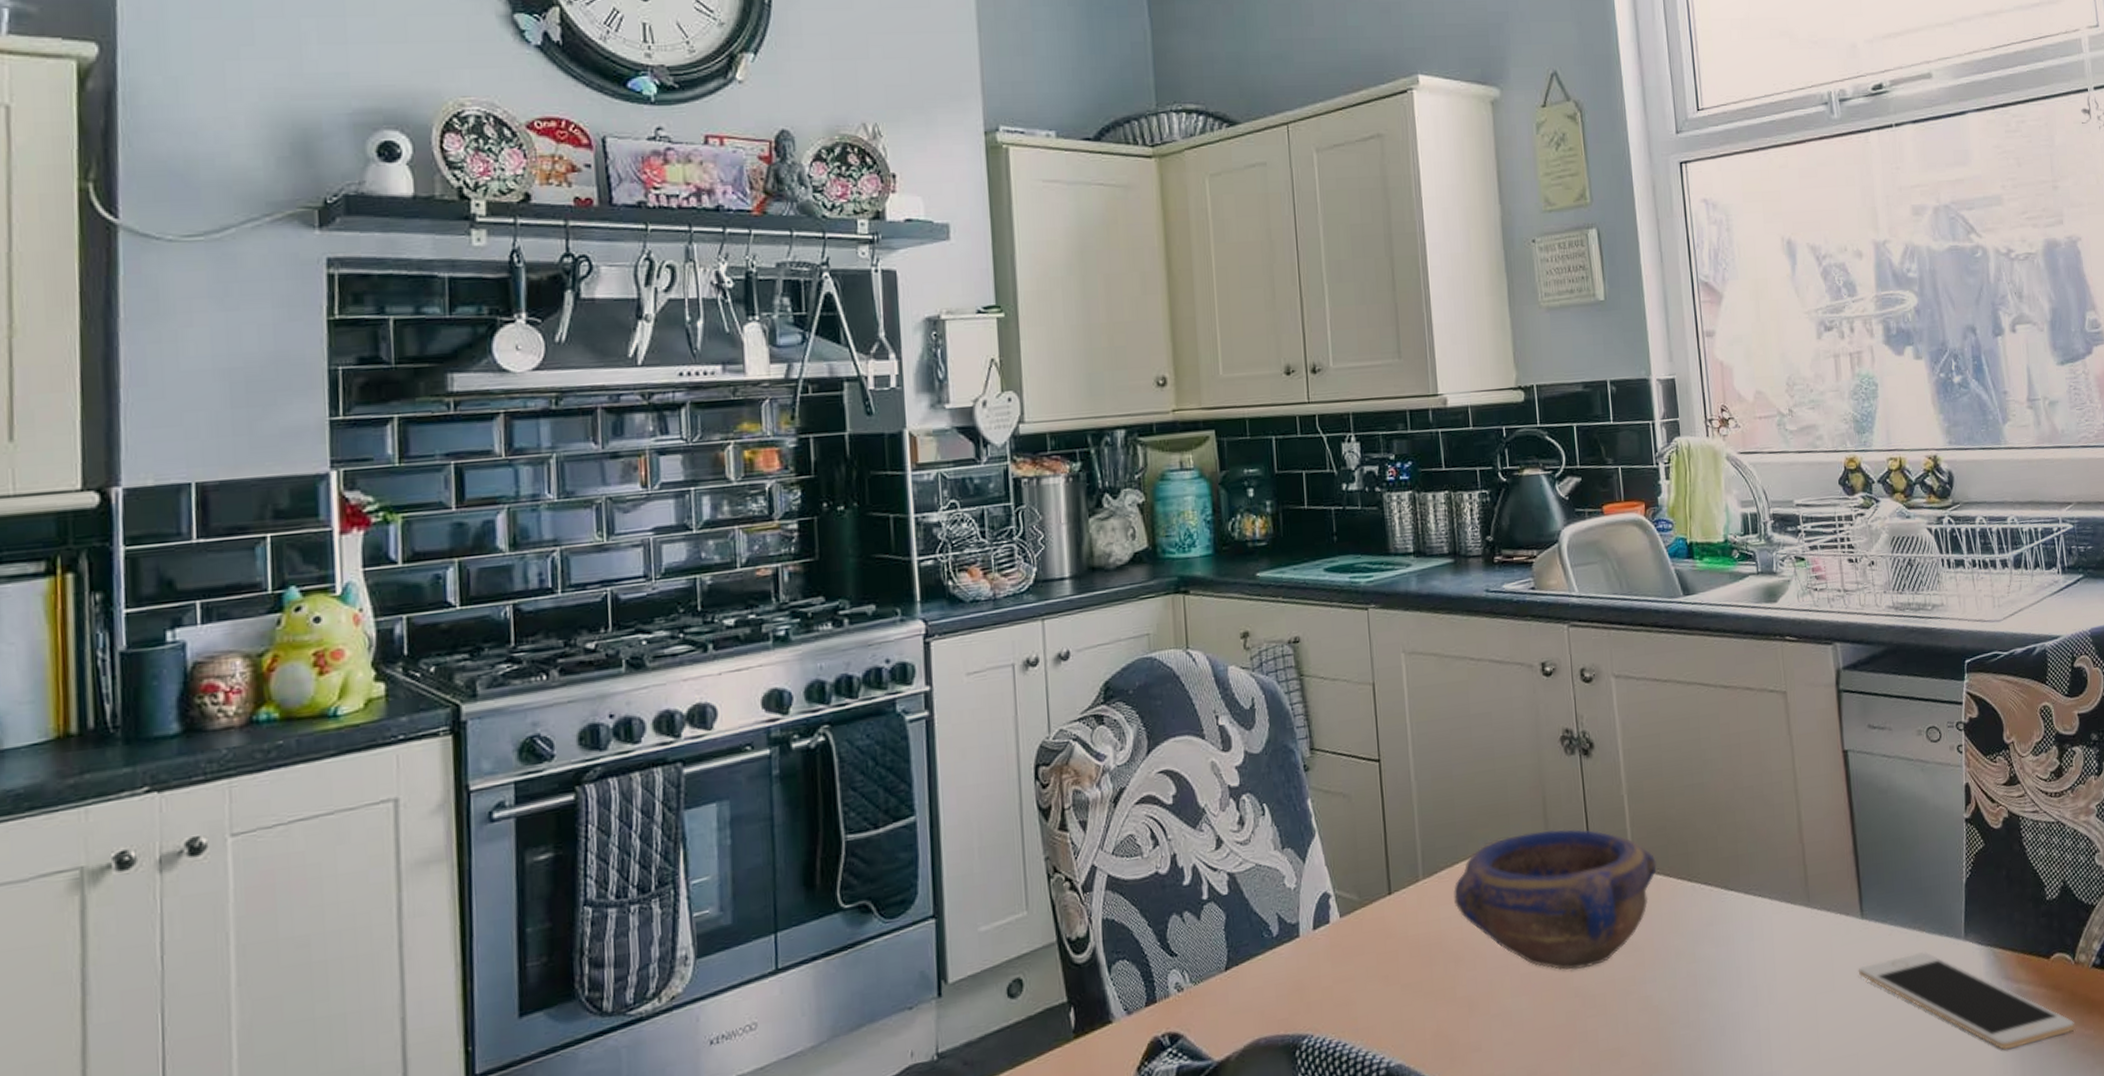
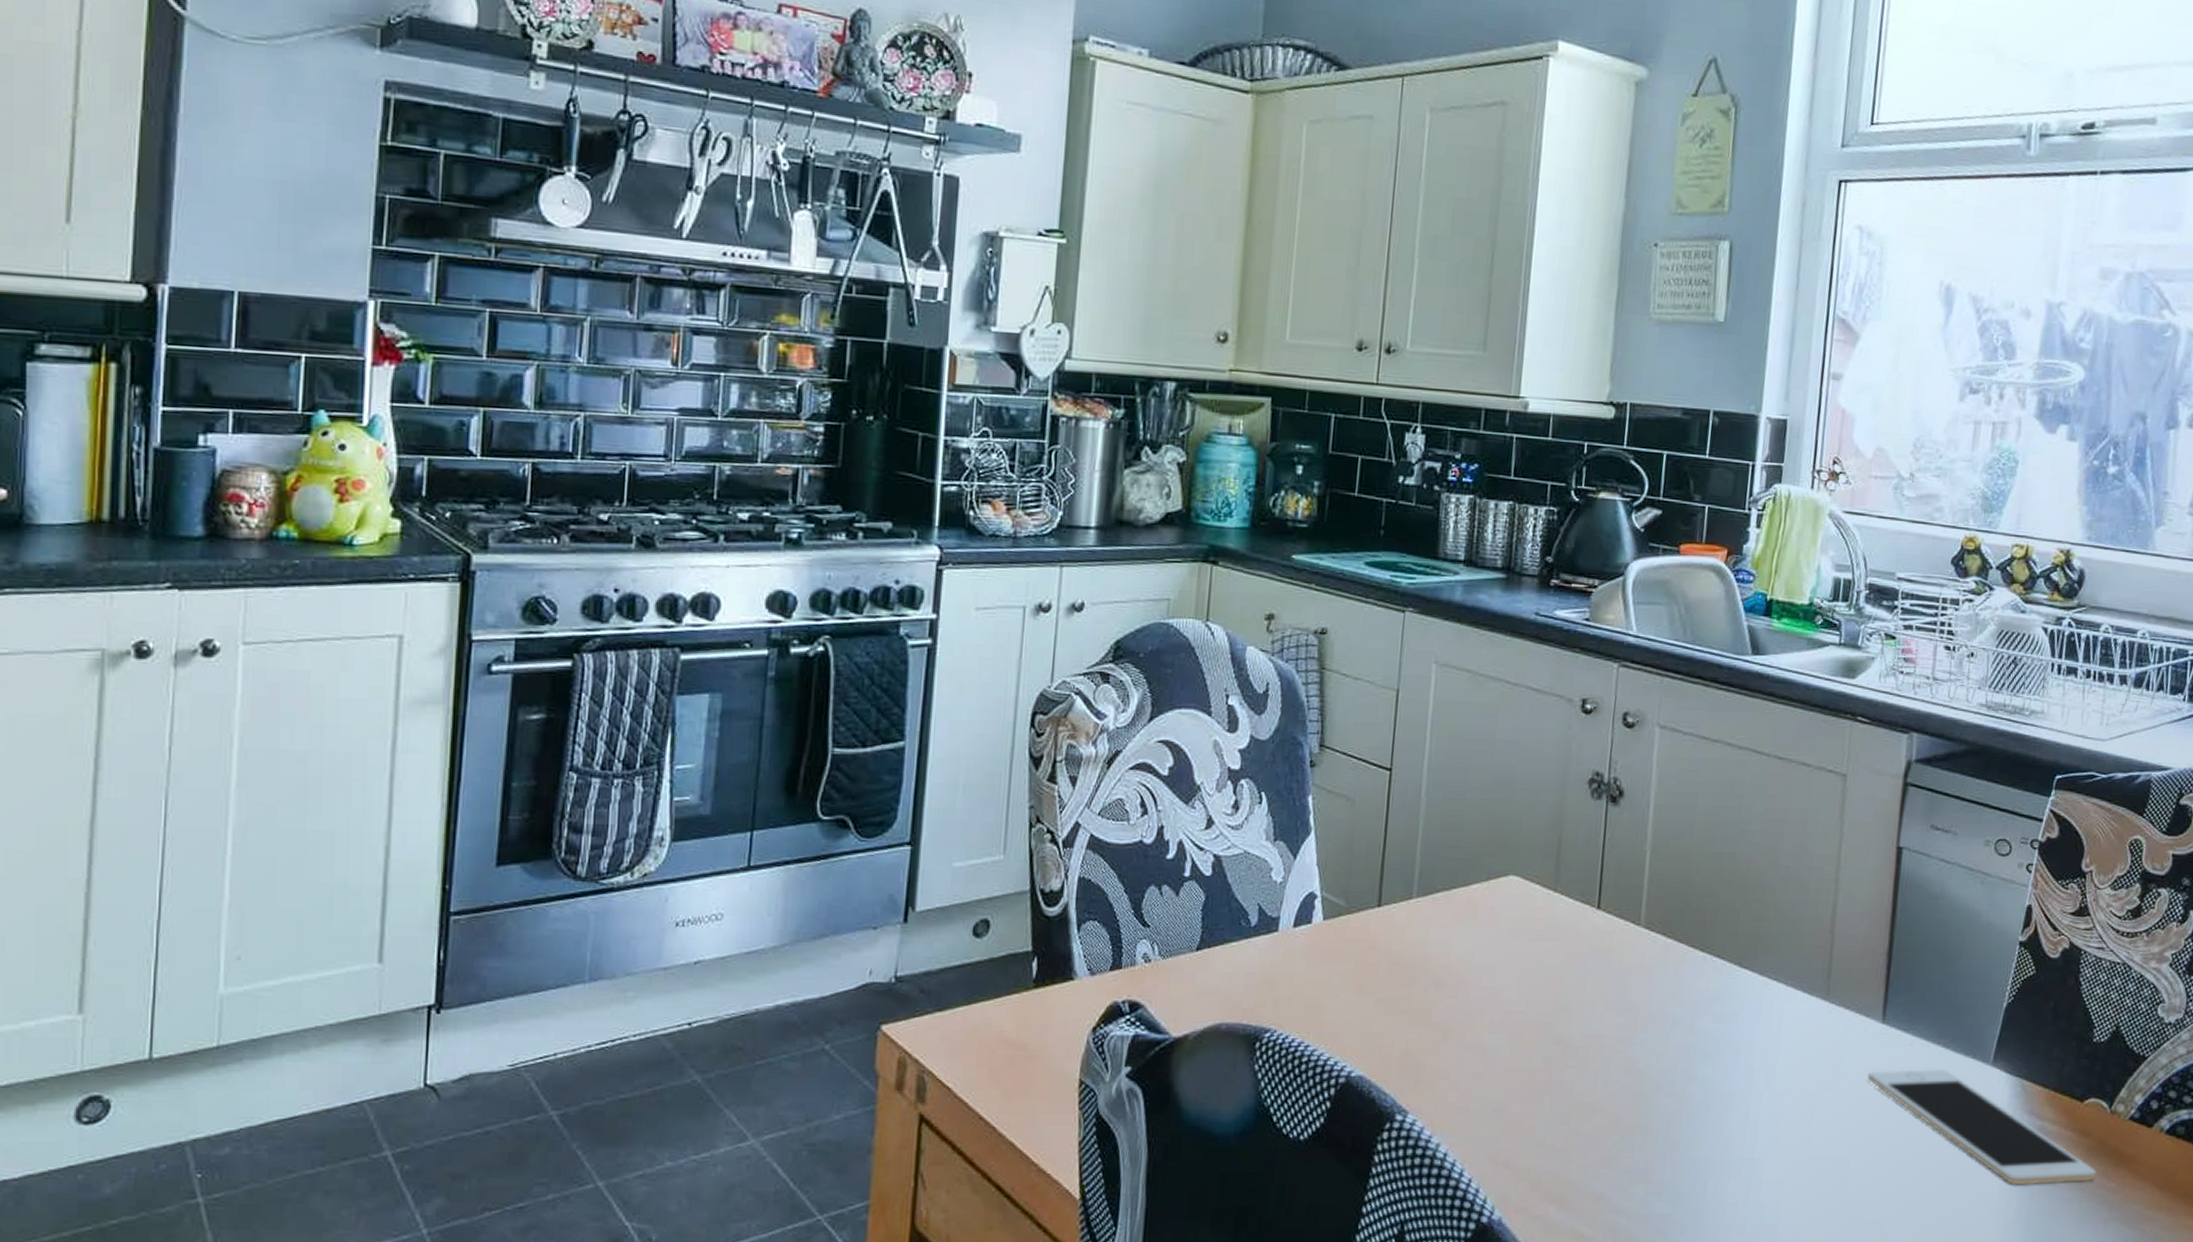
bowl: present [1454,829,1657,970] -> none [1445,871,1669,1018]

